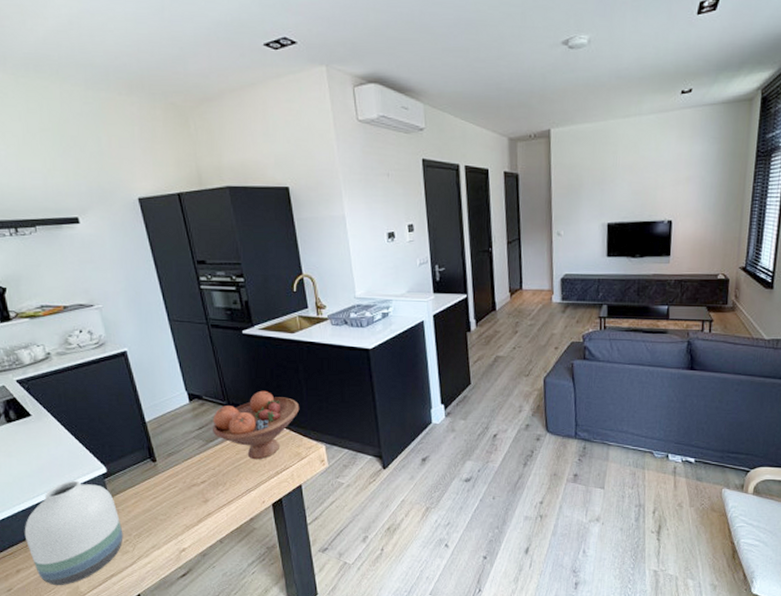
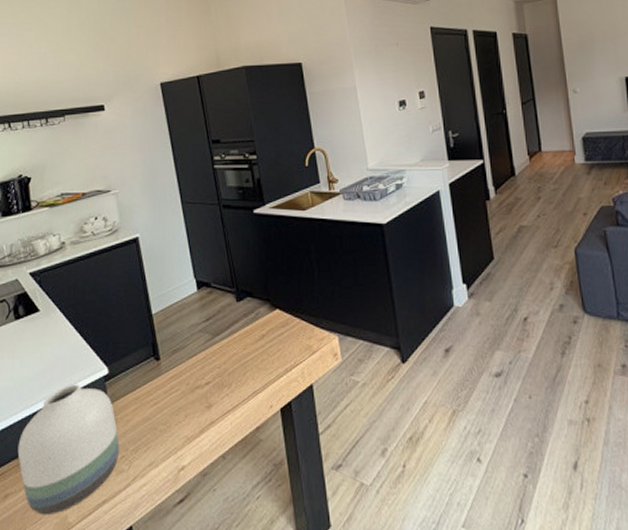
fruit bowl: present [213,390,300,460] -> none [220,274,311,355]

